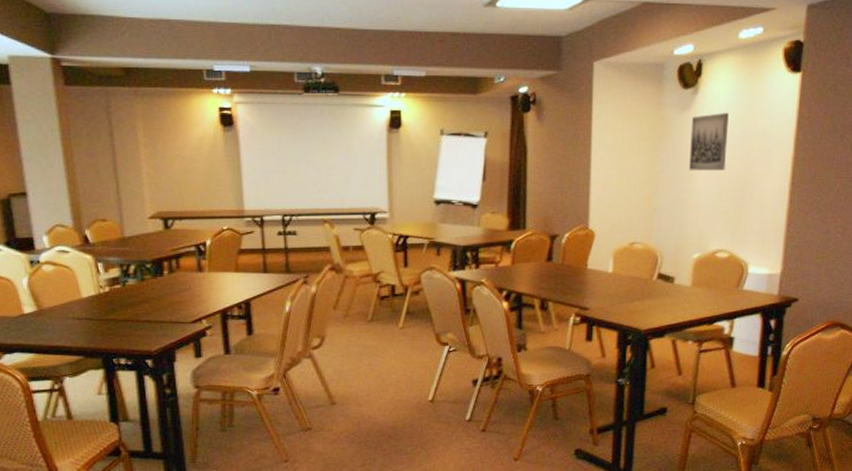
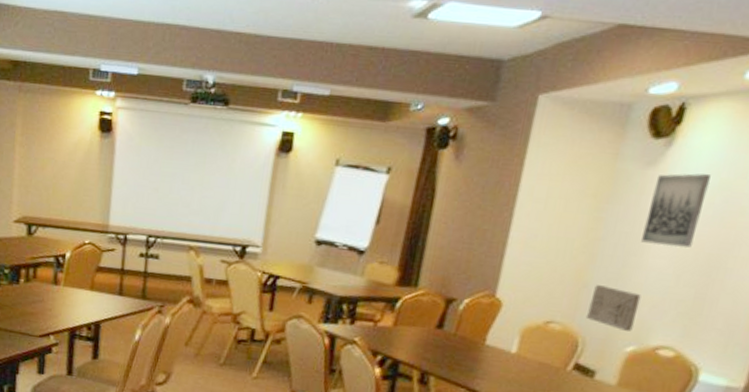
relief sculpture: none [659,208,697,242] -> present [585,285,641,331]

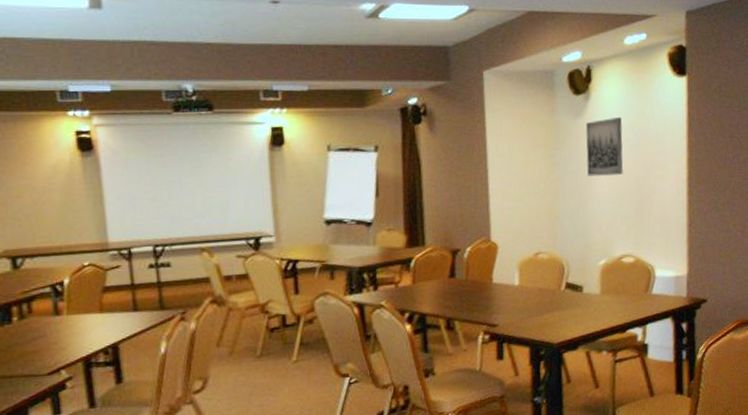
relief sculpture: present [585,285,641,331] -> none [564,215,600,249]

